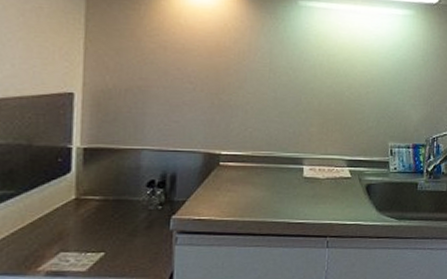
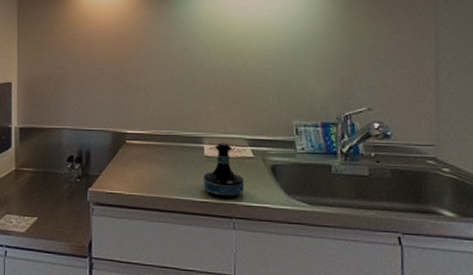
tequila bottle: none [300,163,340,219] -> present [203,142,244,199]

